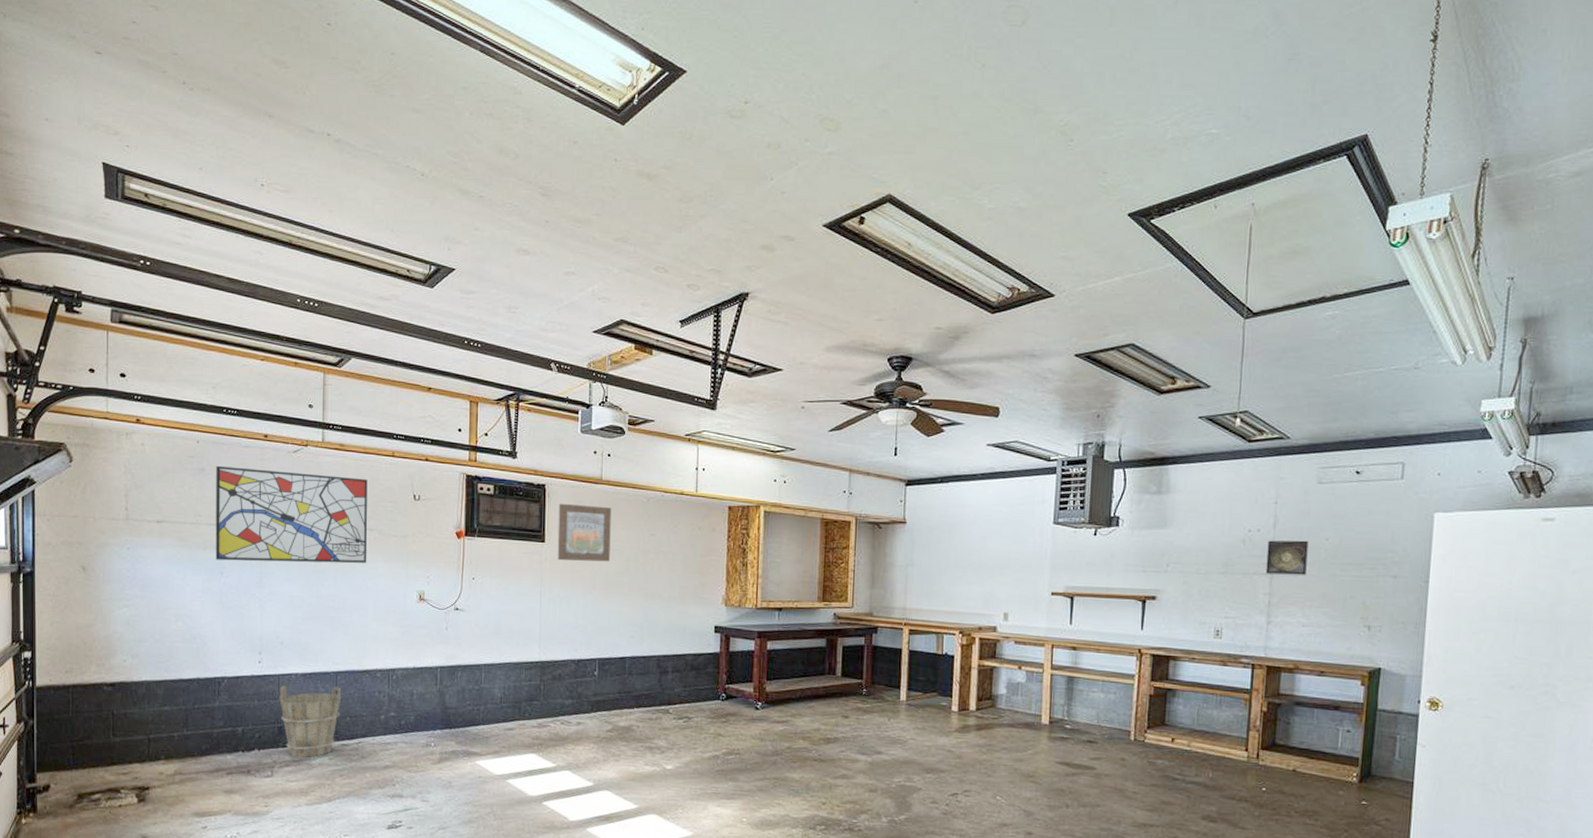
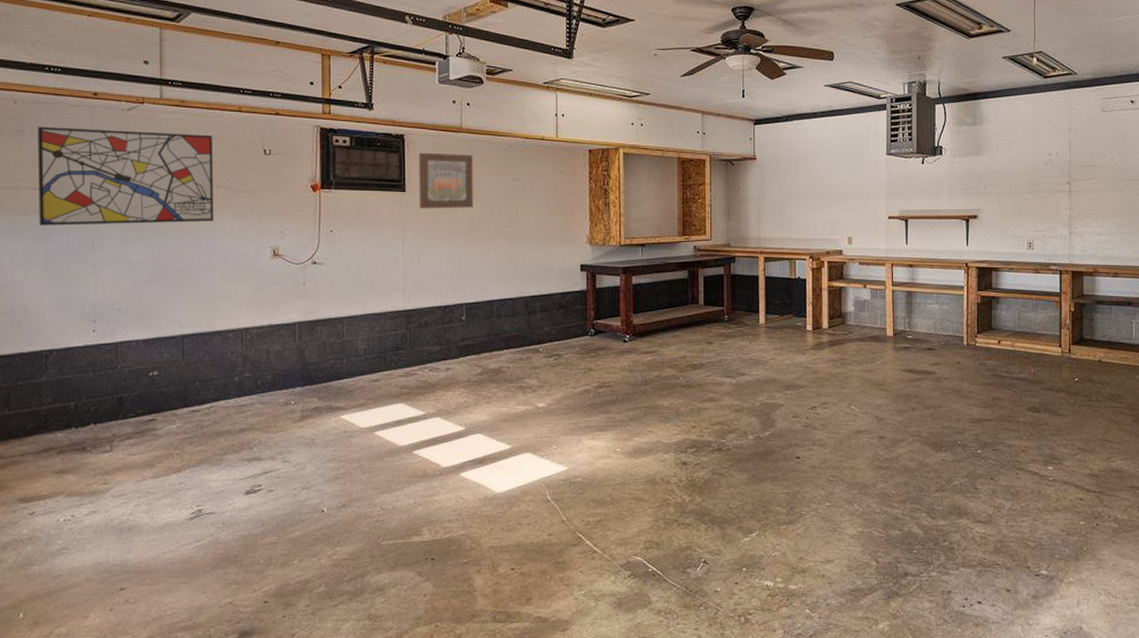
bucket: present [279,685,342,758] -> none [118,350,189,429]
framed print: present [1265,540,1309,575] -> none [1065,161,1098,191]

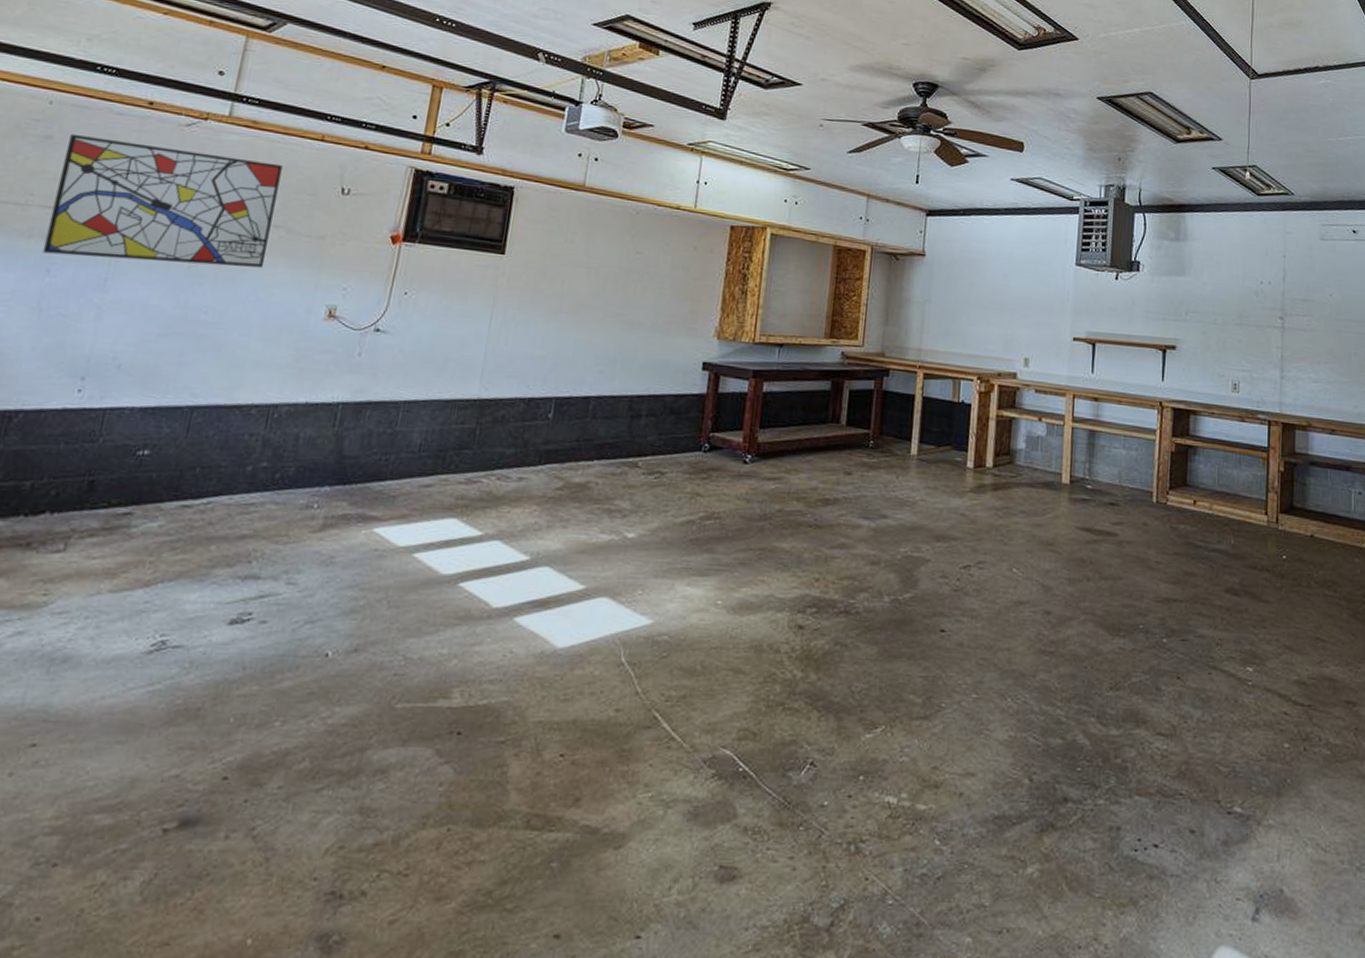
wall art: present [418,152,473,209] -> none [517,210,592,281]

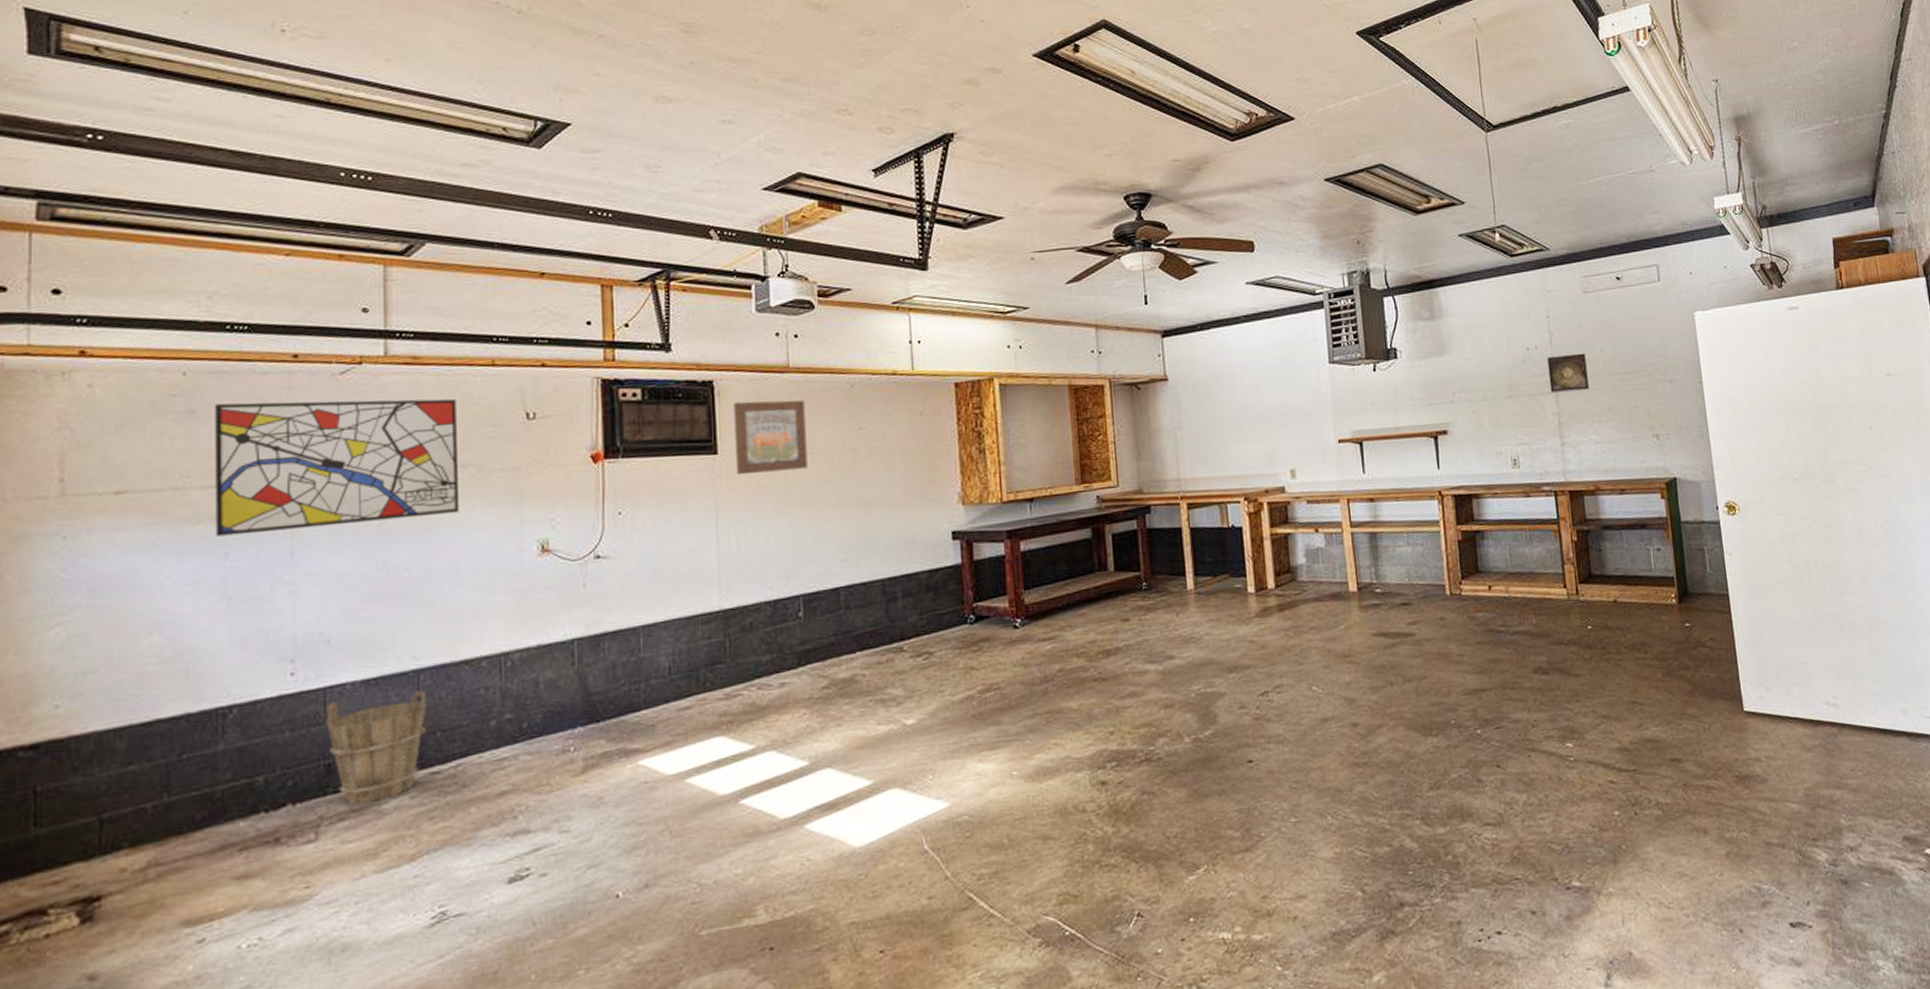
bucket: none [95,423,195,524] -> present [326,689,427,805]
wall art: none [517,210,592,281] -> present [733,400,808,476]
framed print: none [1277,293,1315,330] -> present [1547,353,1589,392]

